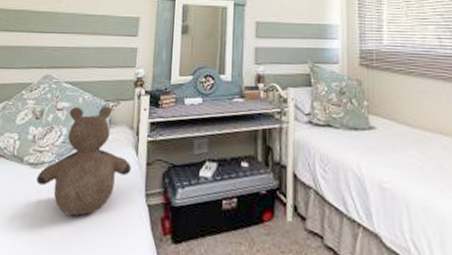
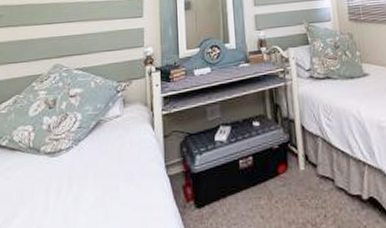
teddy bear: present [36,106,132,217] -> none [56,86,149,199]

